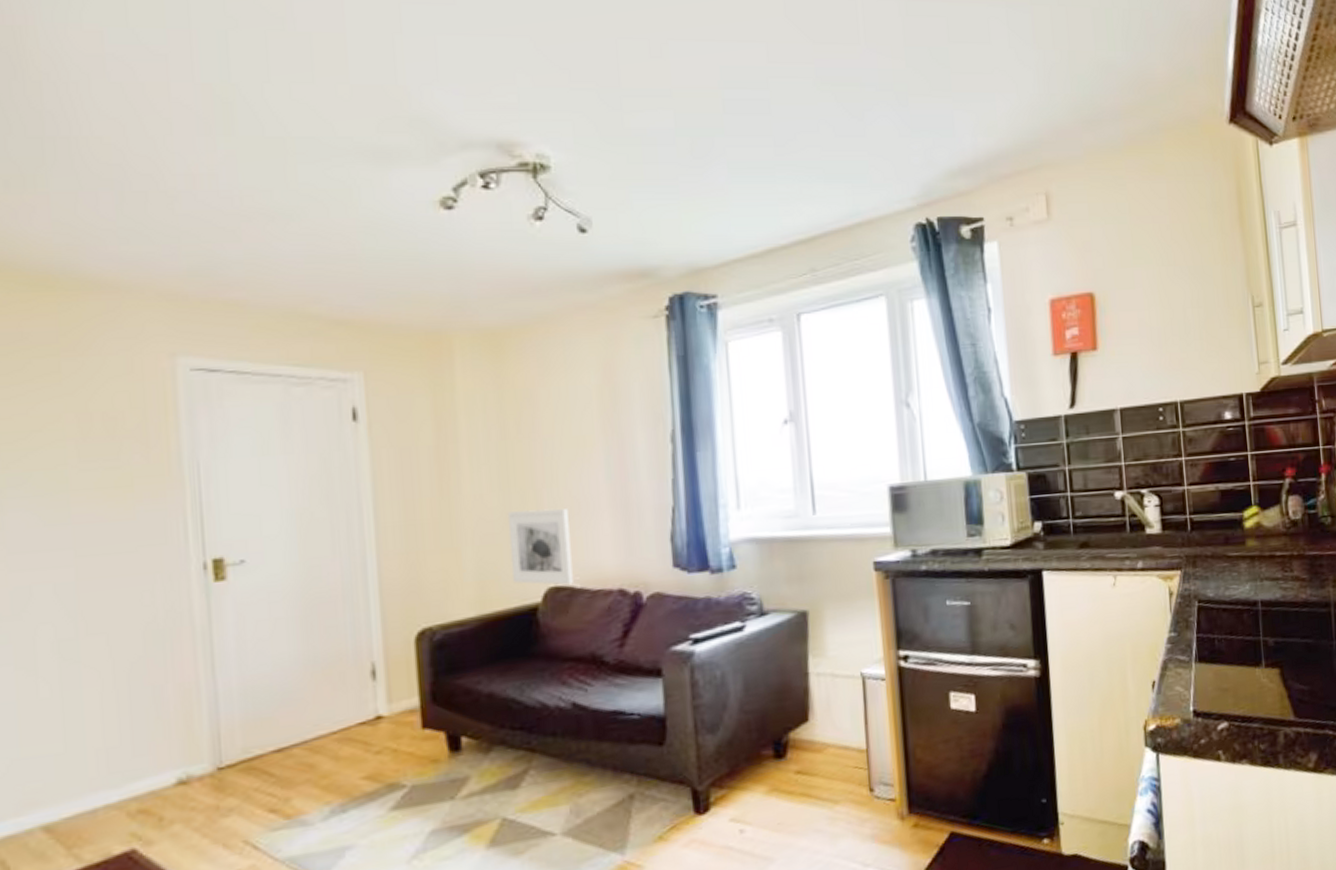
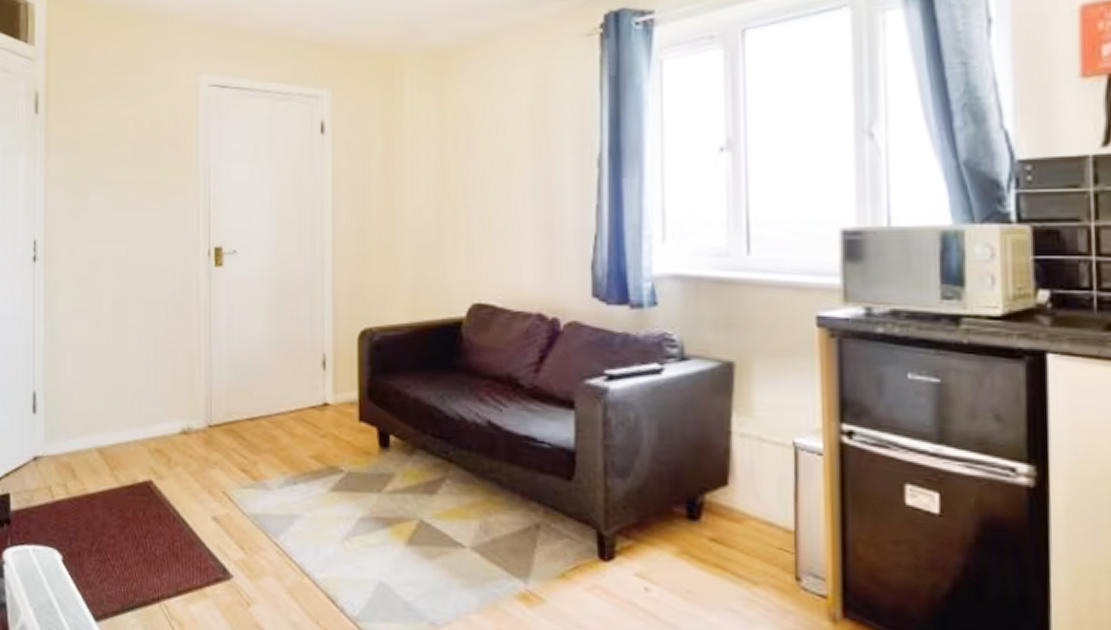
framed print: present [507,508,573,585] -> none [440,226,495,303]

